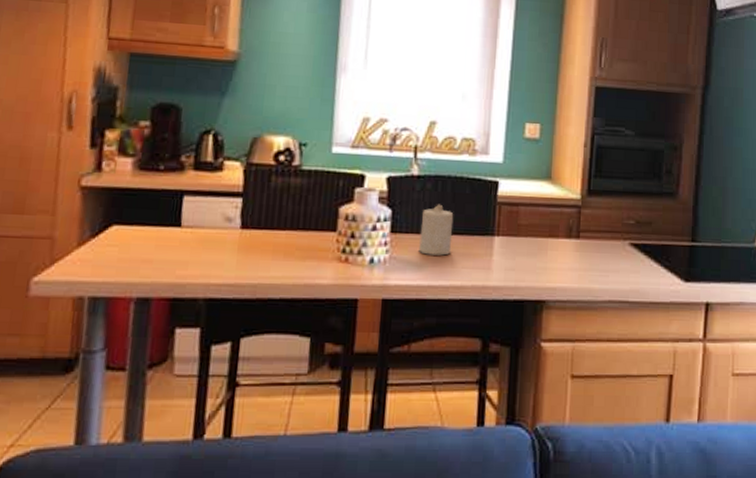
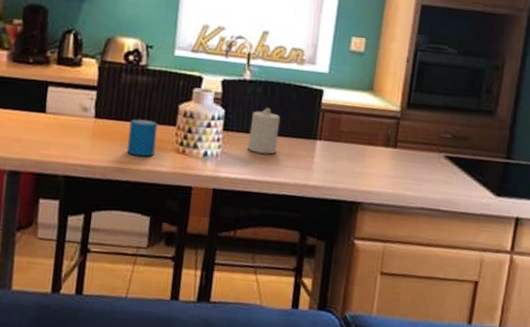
mug: none [280,226,316,269] -> present [126,119,158,157]

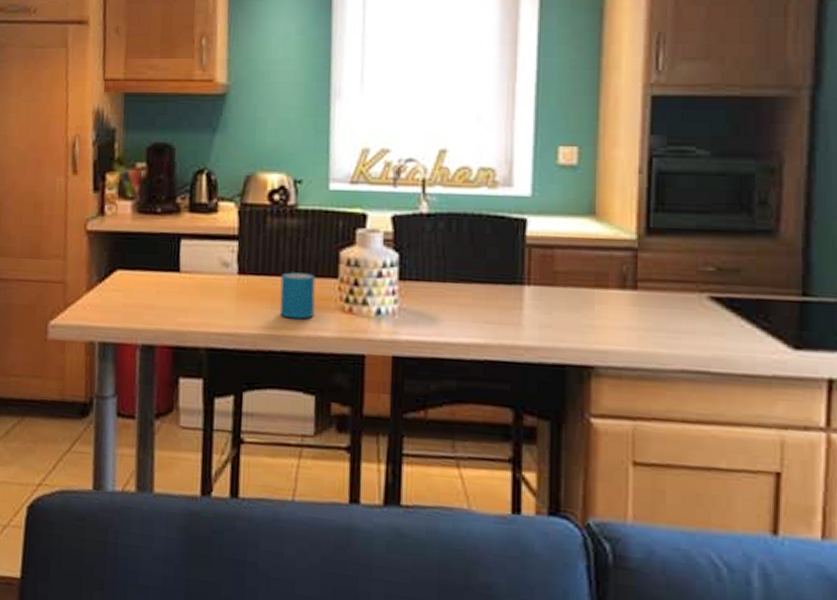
candle: present [247,107,281,155] -> none [432,246,473,308]

